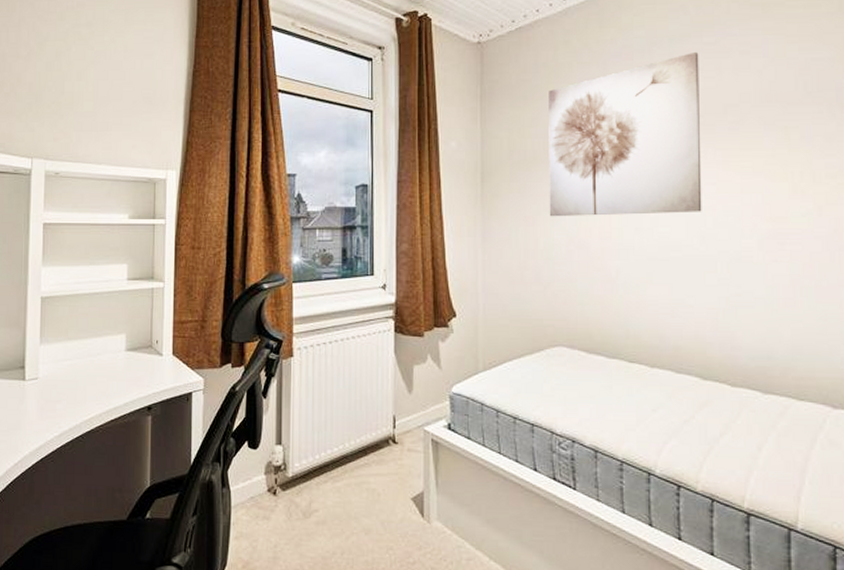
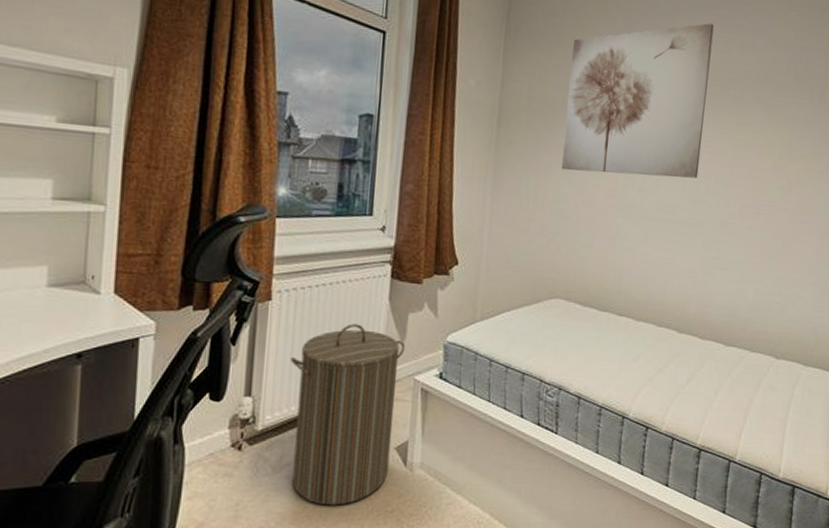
laundry hamper: none [312,376,414,554] -> present [290,323,406,506]

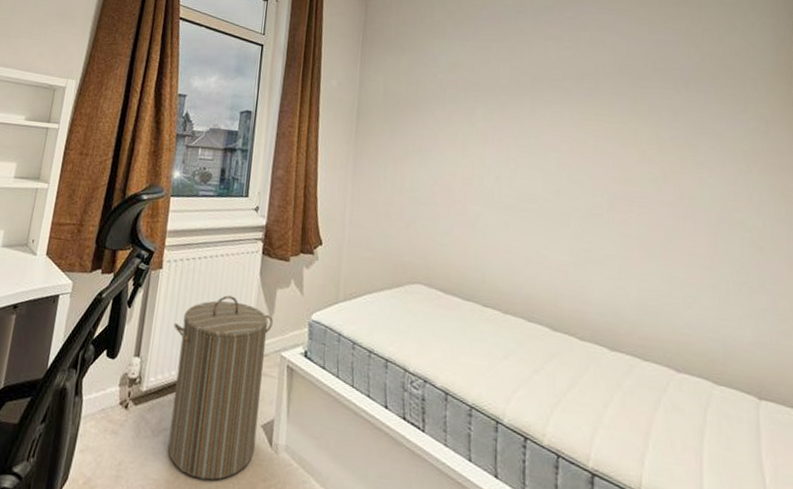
wall art: present [561,22,714,179] -> none [416,23,560,168]

